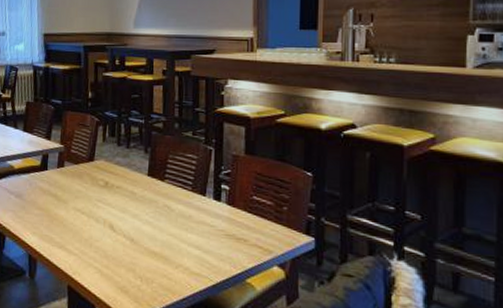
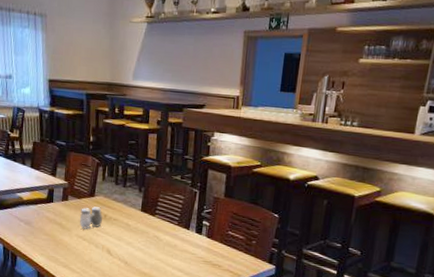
salt and pepper shaker: none [77,173,104,201] -> present [79,206,103,229]

